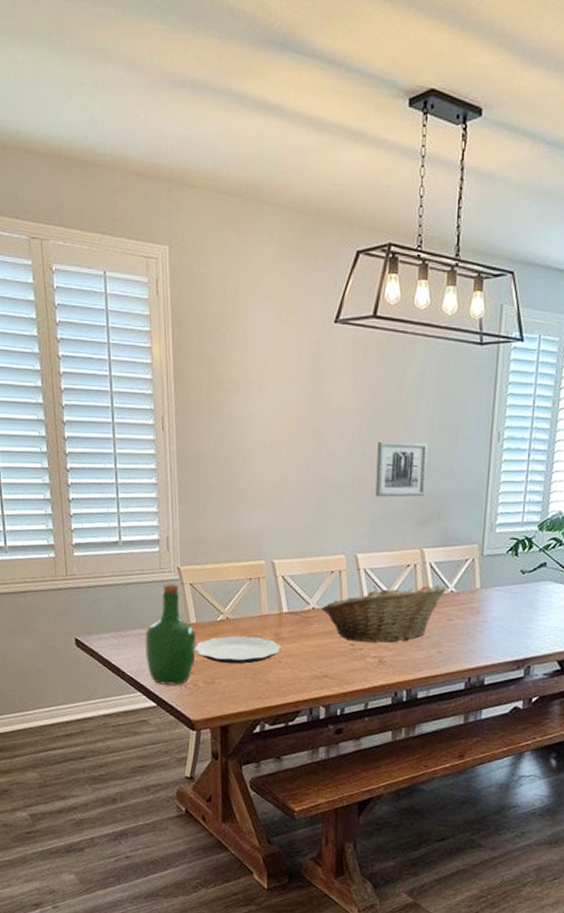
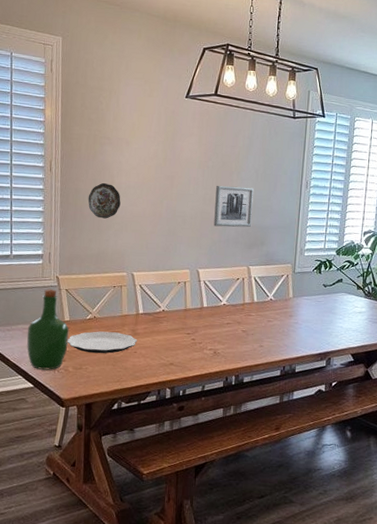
decorative plate: none [212,443,254,491] -> present [88,182,121,219]
fruit basket: present [322,584,447,643] -> none [170,294,268,339]

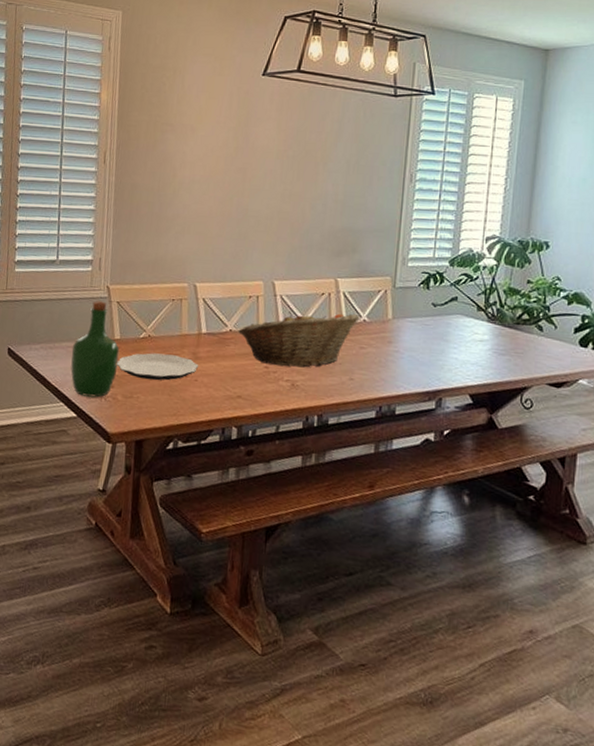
decorative plate: present [88,182,121,219] -> none [145,176,184,219]
fruit basket: none [170,294,268,339] -> present [238,311,360,368]
wall art: present [213,185,255,228] -> none [293,179,345,231]

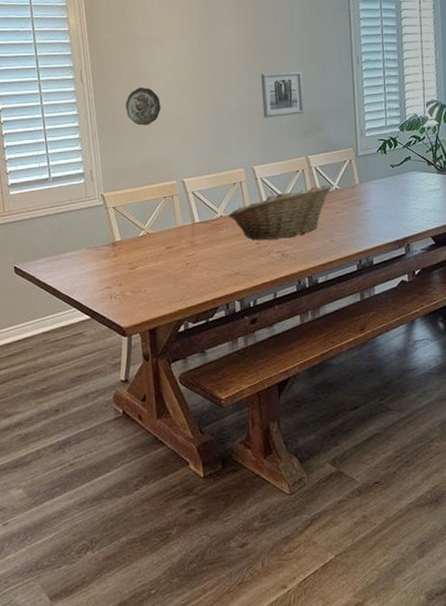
wine bottle: present [71,301,120,398] -> none [76,209,123,299]
plate: present [117,353,199,381] -> none [121,246,197,273]
decorative plate: none [145,176,184,219] -> present [125,87,161,126]
wall art: none [293,179,345,231] -> present [261,71,304,118]

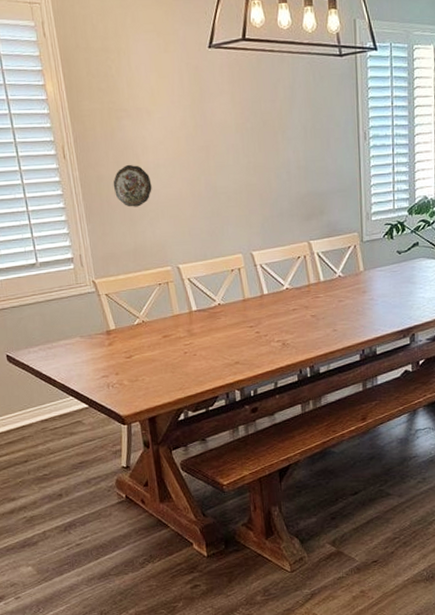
fruit basket: present [228,184,332,241] -> none [227,271,335,330]
wall art: present [261,71,304,118] -> none [259,147,306,200]

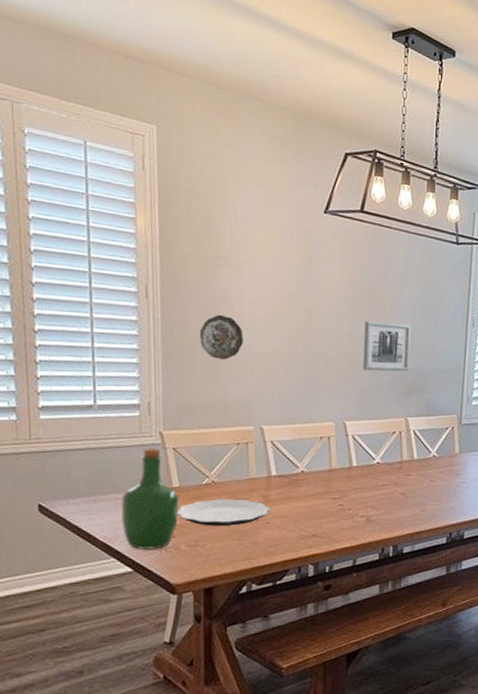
wine bottle: none [70,296,119,387] -> present [121,448,180,549]
plate: none [117,335,195,362] -> present [177,499,270,527]
wall art: none [259,147,306,200] -> present [363,320,412,372]

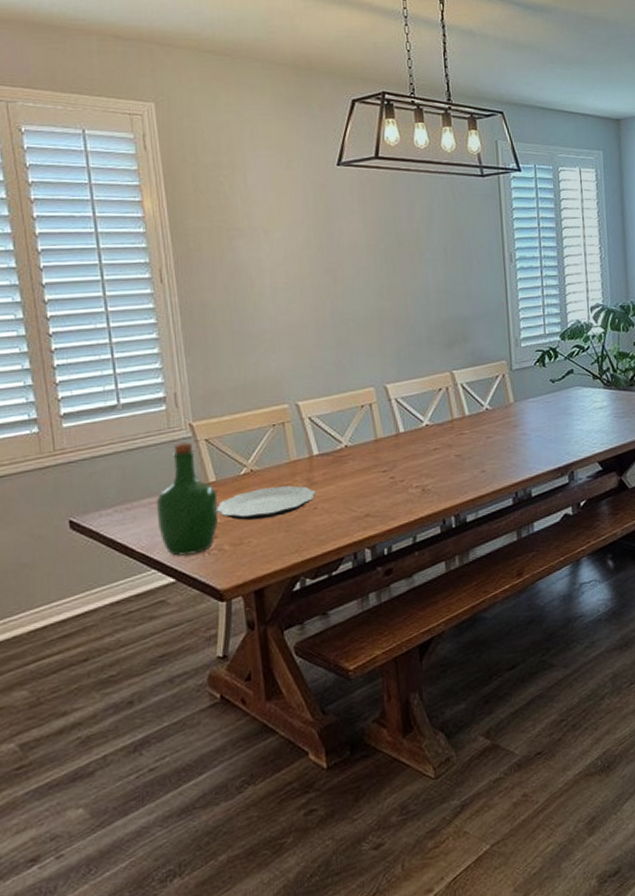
decorative plate: present [199,314,244,360] -> none [220,288,268,337]
wall art: present [363,320,412,372] -> none [394,270,447,326]

